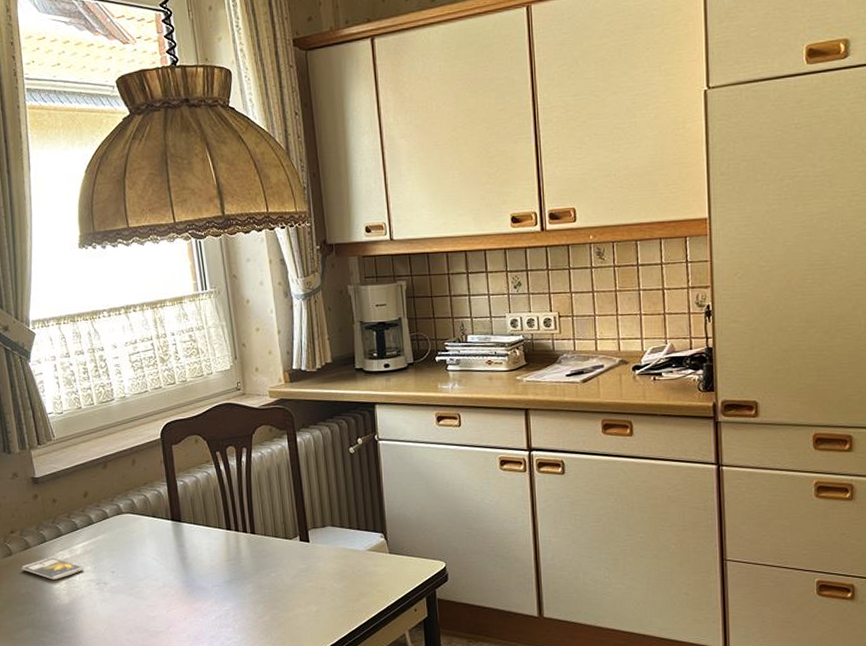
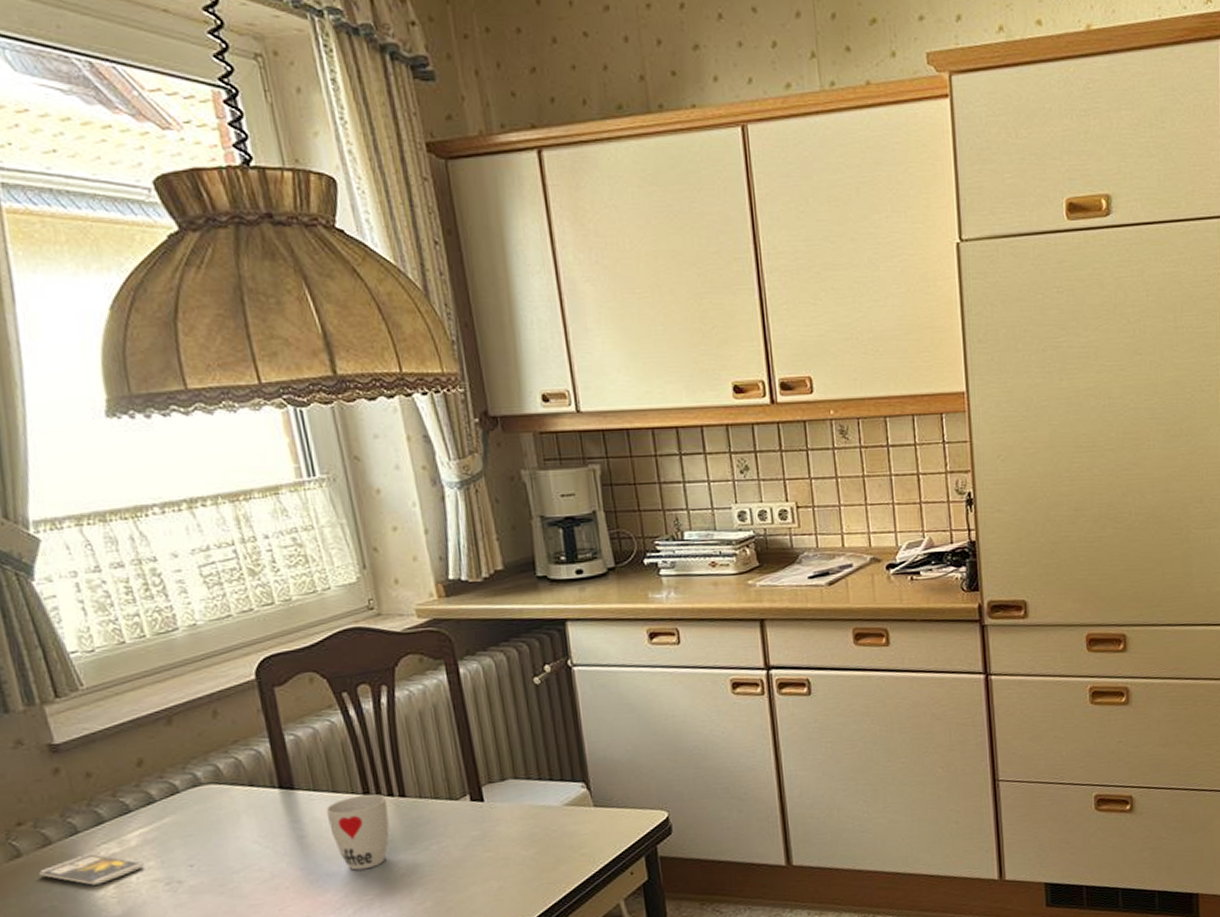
cup: none [201,529,243,587] -> present [325,793,389,871]

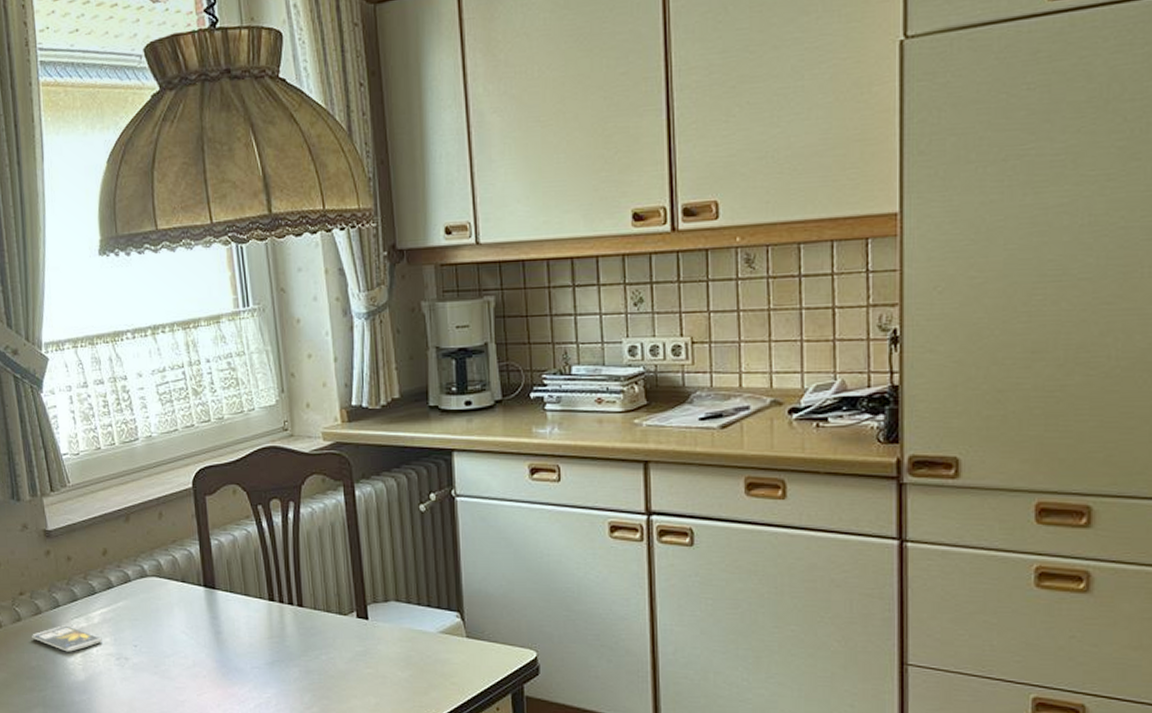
cup: present [325,793,389,871] -> none [238,600,288,669]

